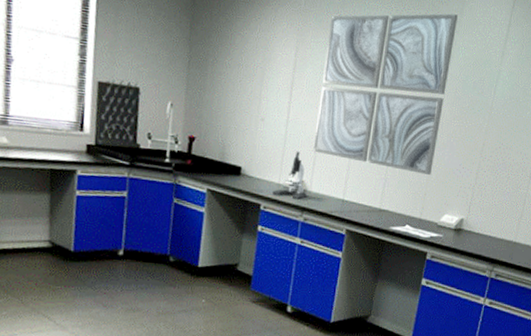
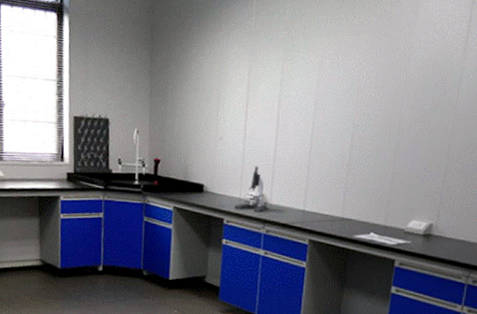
wall art: present [313,13,458,175] -> none [271,17,412,181]

